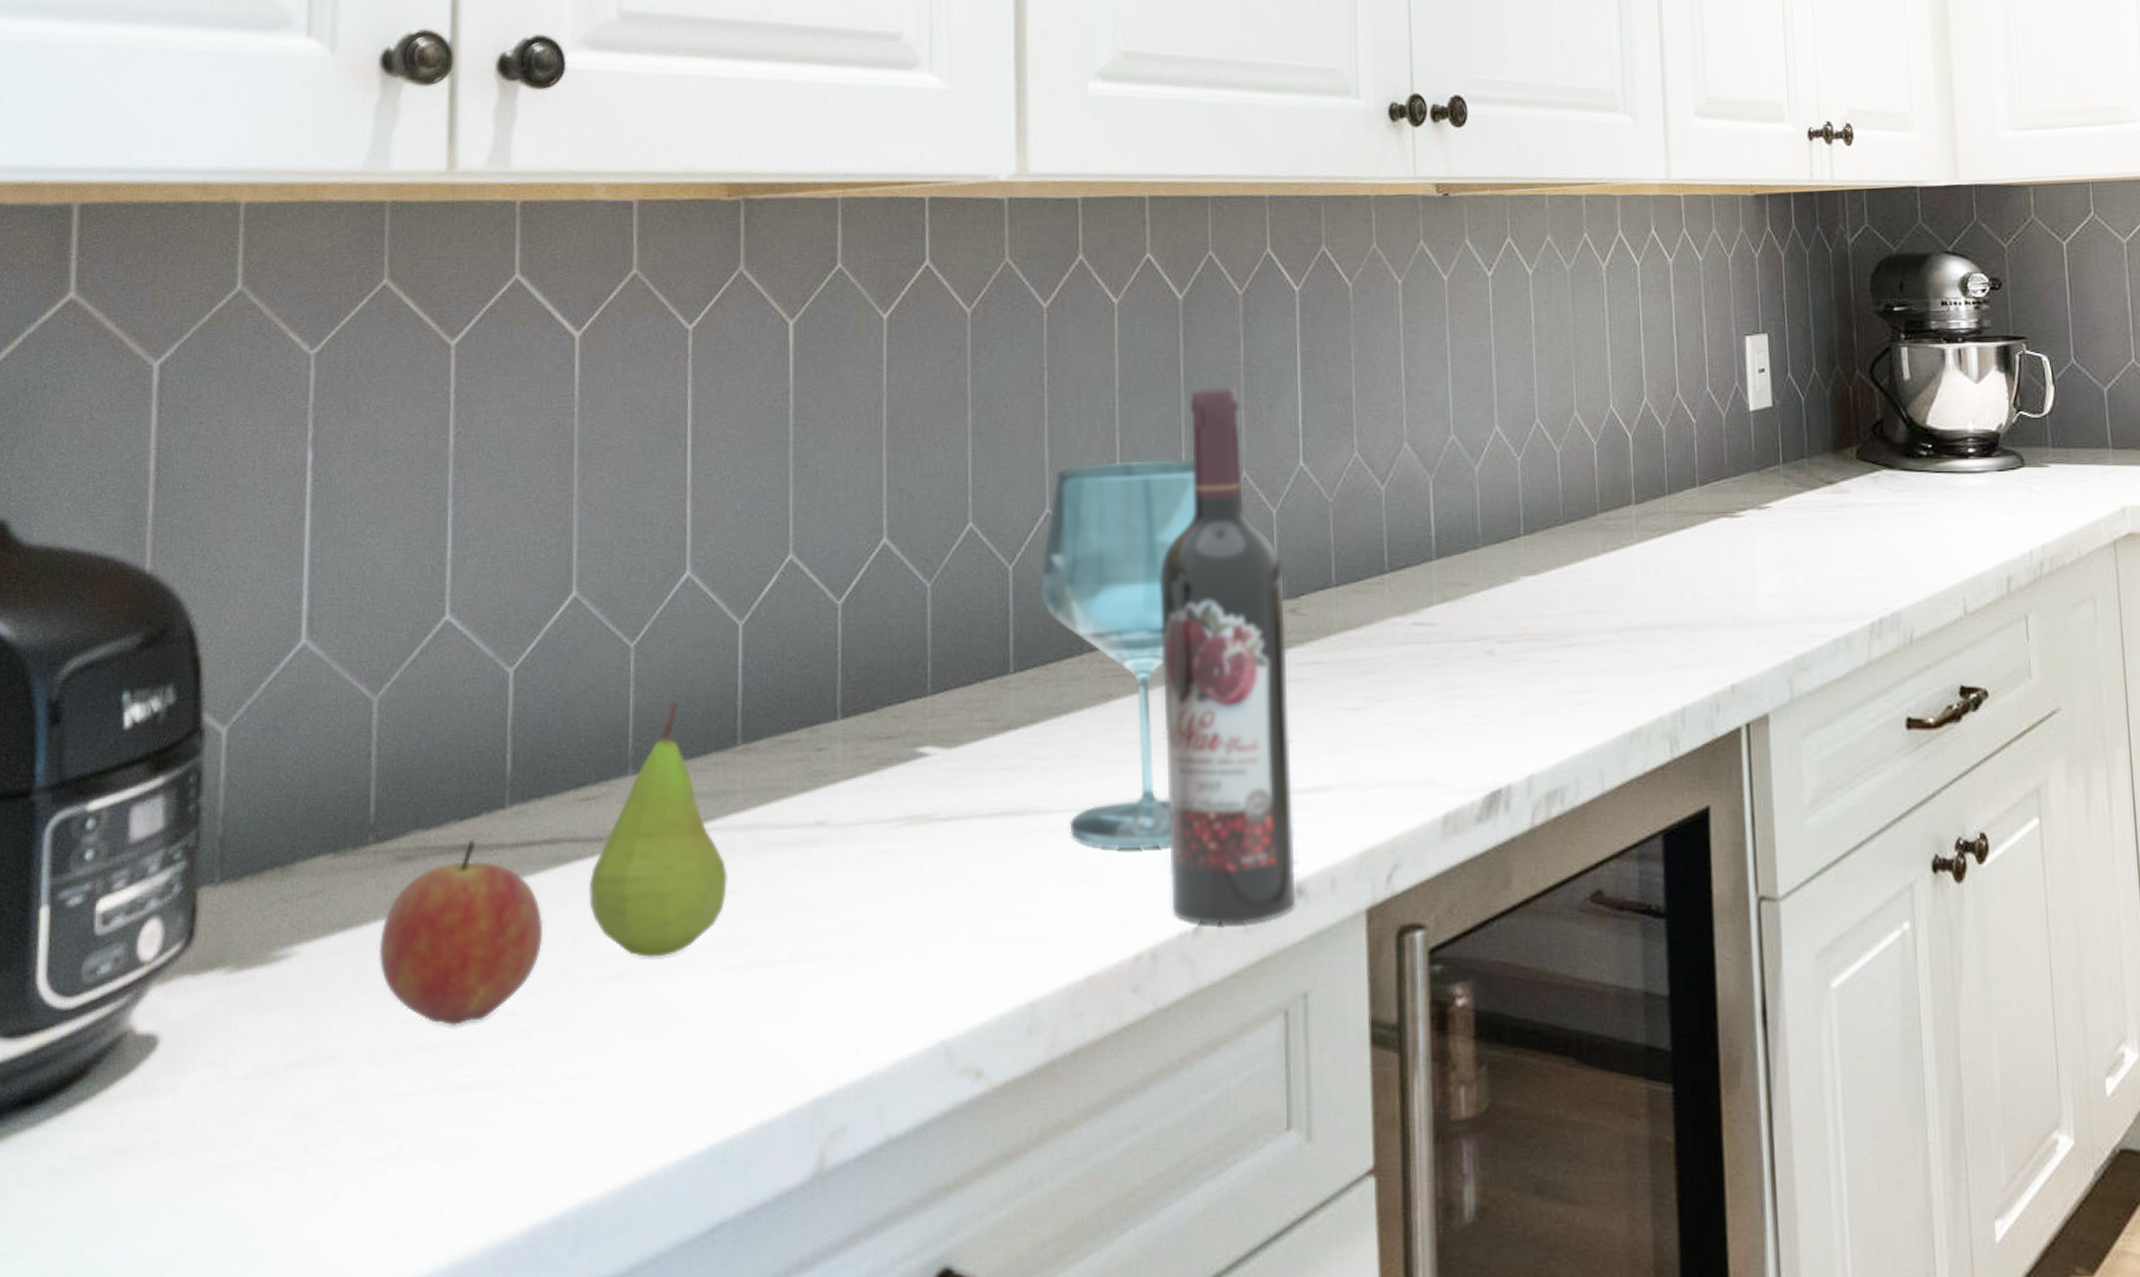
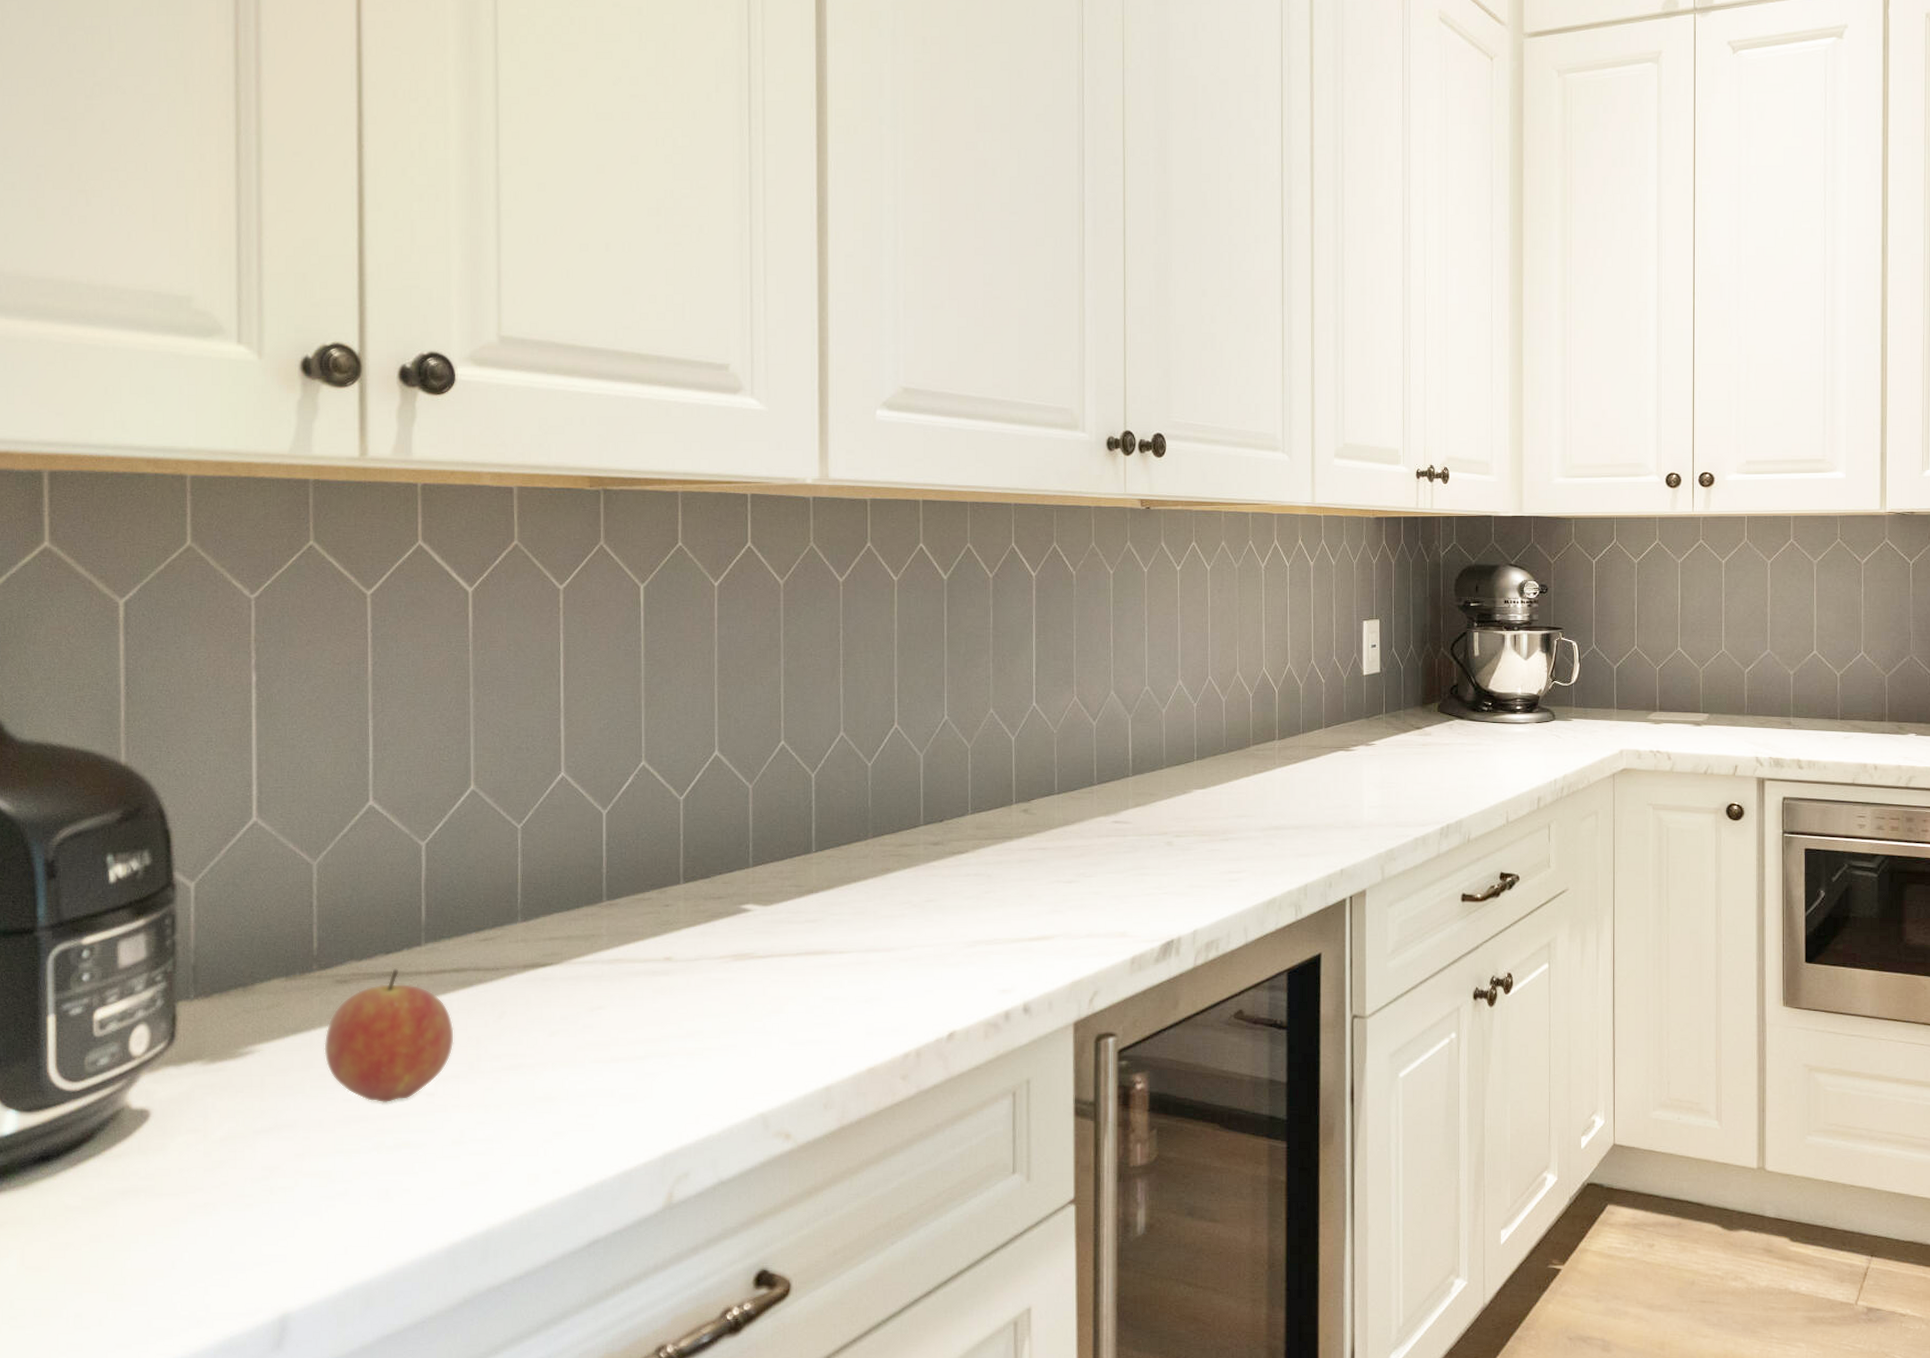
fruit: present [588,702,729,957] -> none [488,869,597,1054]
wine glass: present [1039,459,1196,849] -> none [835,698,954,979]
wine bottle: present [1160,384,1298,924] -> none [926,644,1024,1032]

